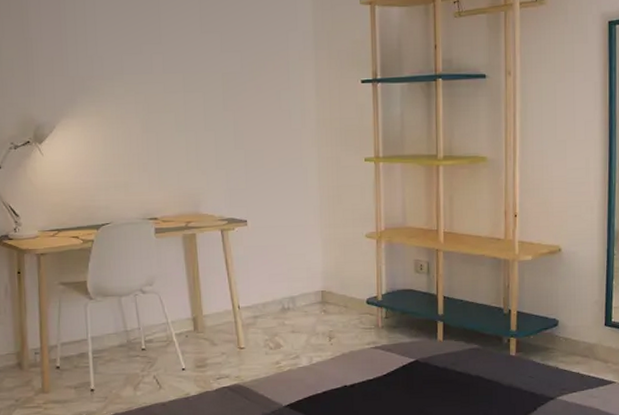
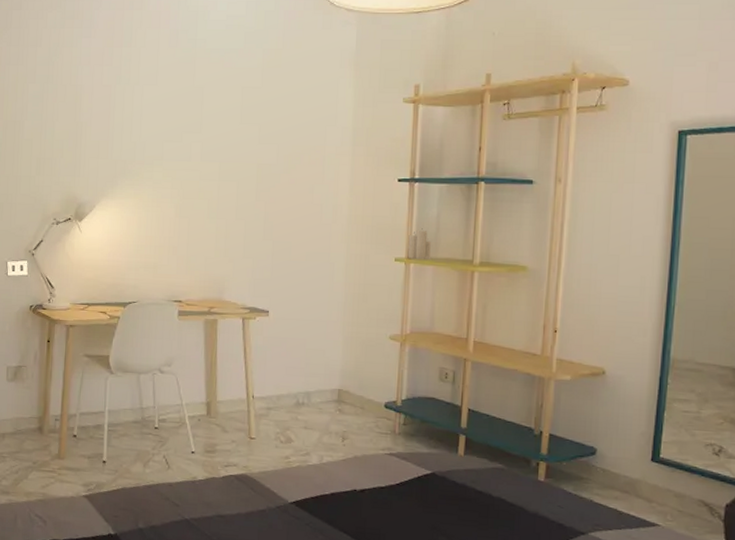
candle: none [376,127,399,159] -> present [407,228,432,260]

